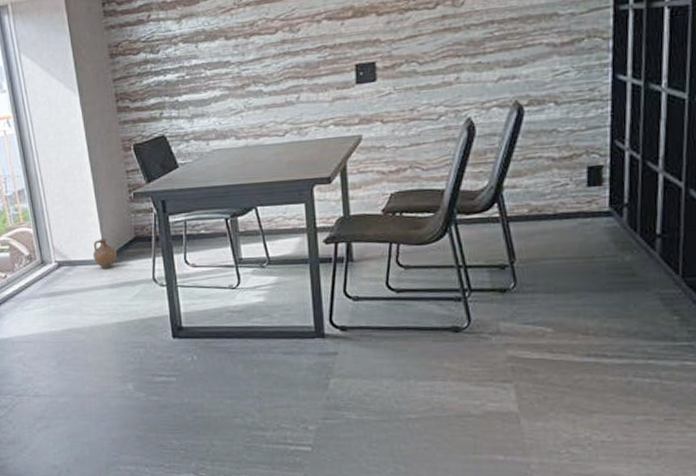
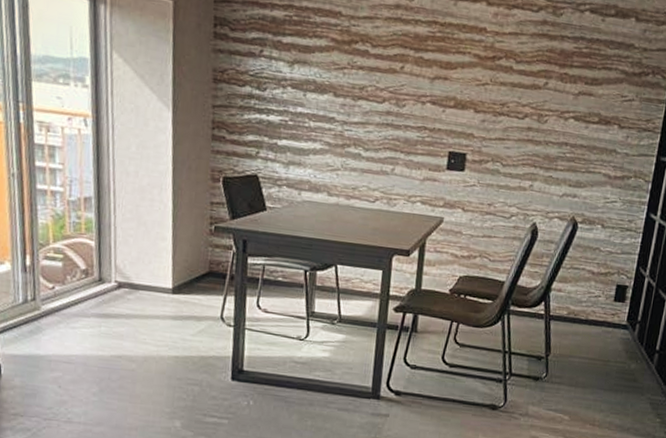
ceramic jug: present [92,238,118,270] -> none [159,266,187,300]

